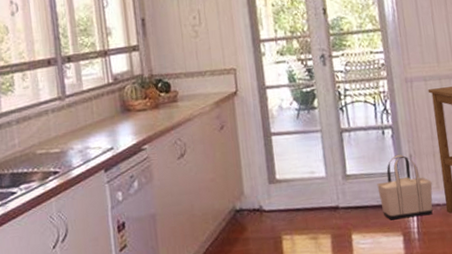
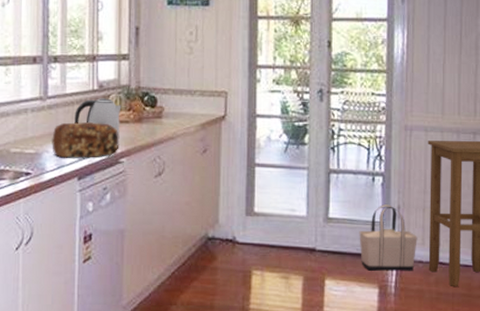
bread loaf: none [75,114,140,153] -> present [52,122,119,158]
kettle: none [93,89,141,138] -> present [74,98,122,150]

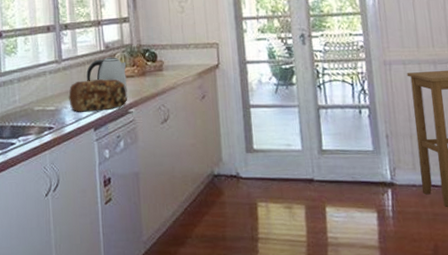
shopping bag: present [359,203,418,271] -> none [352,133,409,197]

